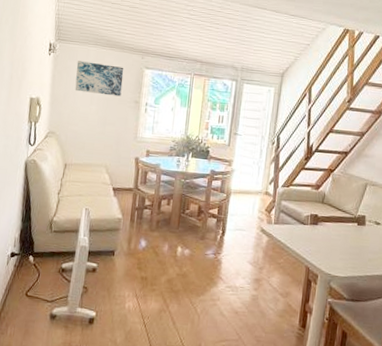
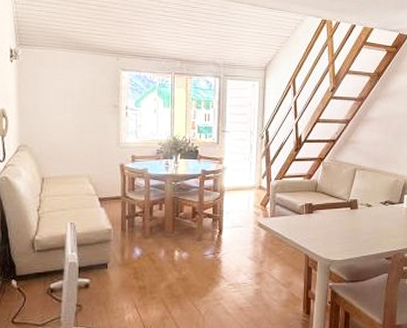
wall art: present [75,61,124,97] -> none [44,66,98,102]

